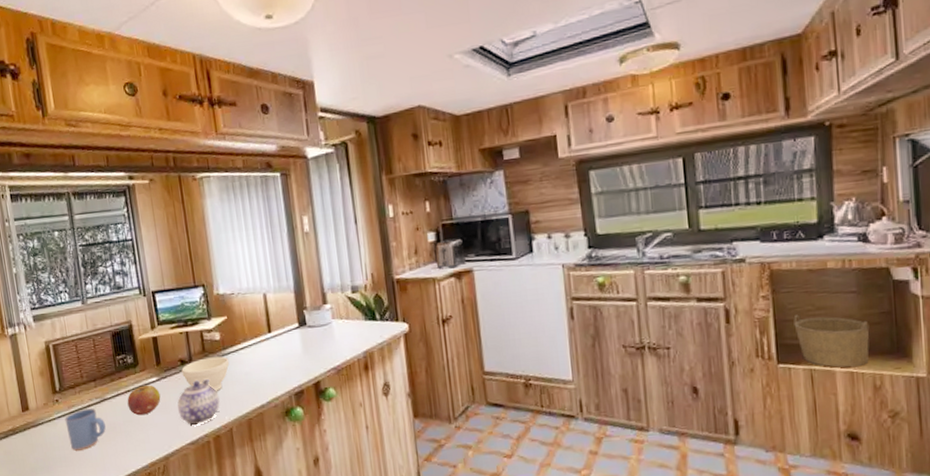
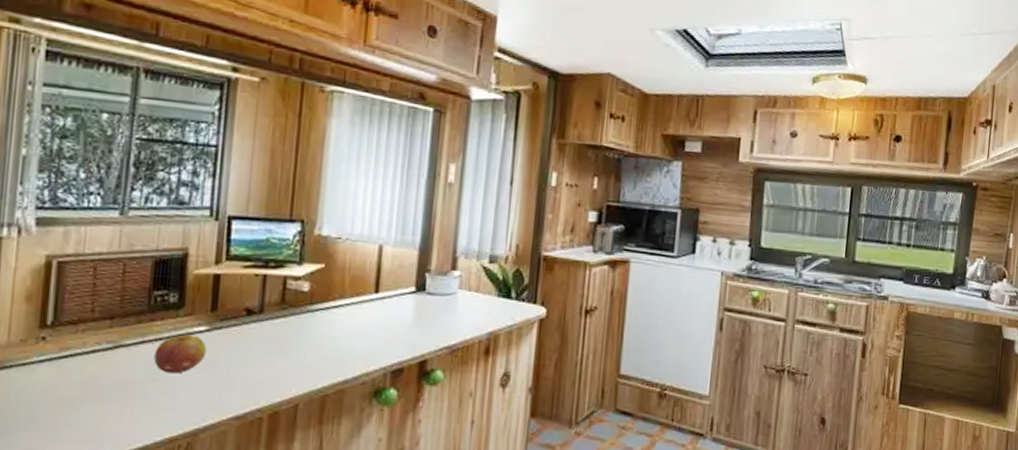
mug: present [65,408,106,451] -> none [48,355,113,411]
teapot: present [177,379,220,425] -> none [226,338,290,394]
bowl: present [181,356,230,391] -> none [245,311,315,355]
basket: present [793,314,870,368] -> none [918,358,979,416]

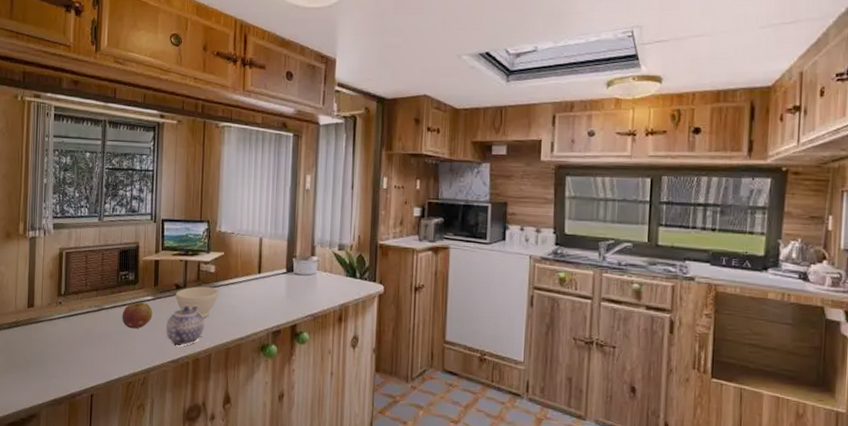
teapot: none [226,338,290,394] -> present [165,305,204,345]
bowl: none [245,311,315,355] -> present [175,286,219,318]

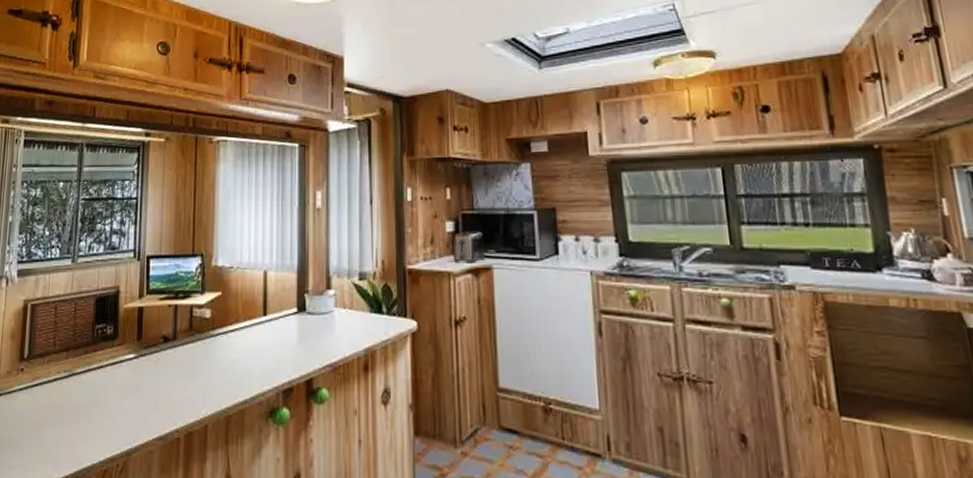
fruit: present [122,302,153,329] -> none [97,362,135,398]
teapot: present [165,305,204,345] -> none [150,362,199,416]
bowl: present [175,286,219,318] -> none [163,337,216,378]

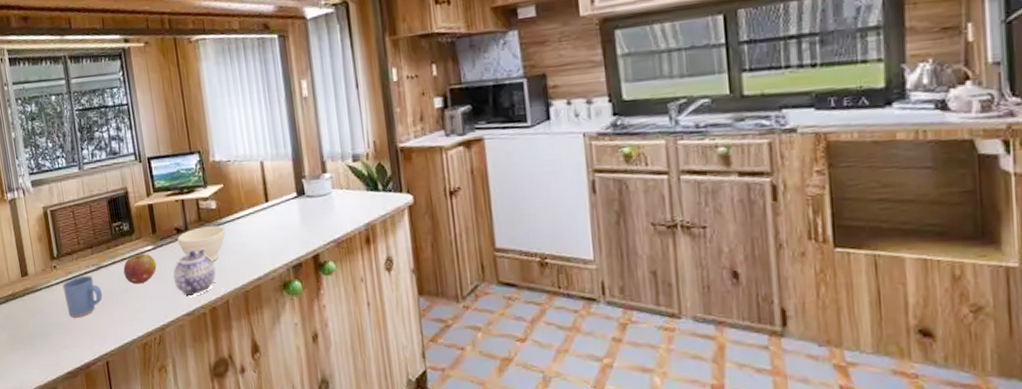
mug: none [25,383,68,433] -> present [62,276,103,318]
fruit: none [97,362,135,398] -> present [123,253,157,284]
teapot: none [150,362,199,416] -> present [173,249,216,295]
bowl: none [163,337,216,378] -> present [177,226,226,262]

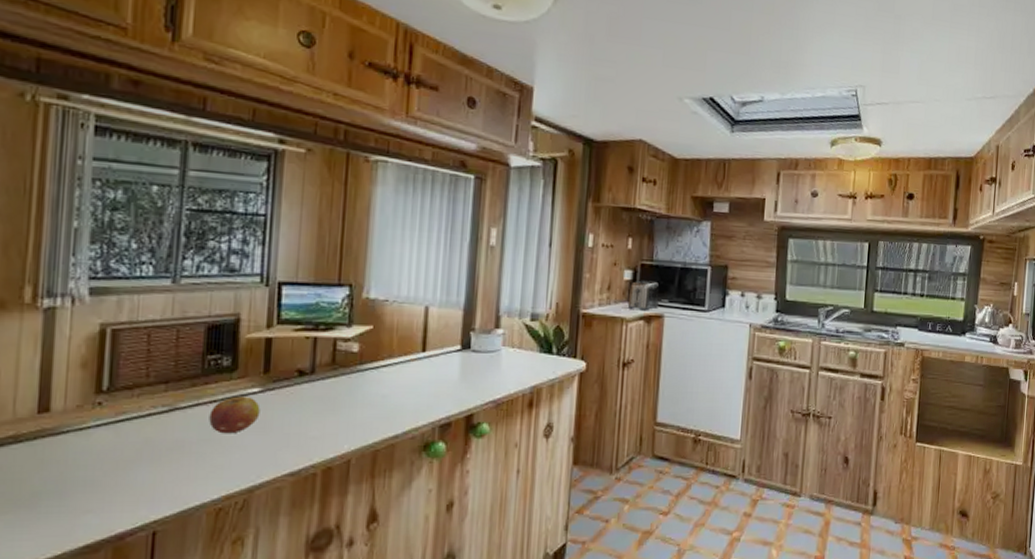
mug: present [62,276,103,318] -> none [105,419,169,472]
teapot: present [173,249,216,295] -> none [280,397,342,451]
bowl: present [177,226,226,262] -> none [297,371,365,413]

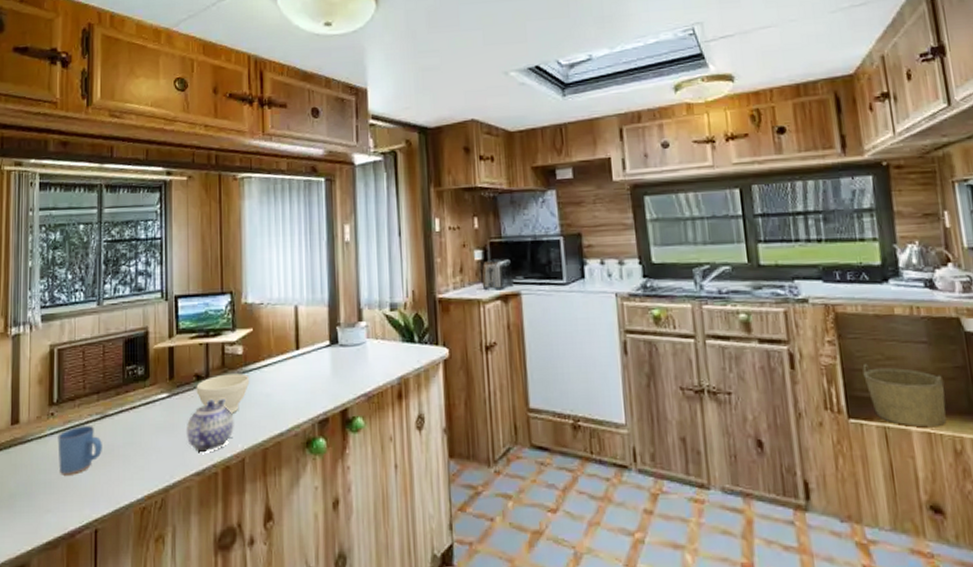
mug: none [105,419,169,472] -> present [57,426,102,475]
fruit: present [209,396,261,434] -> none [131,401,169,437]
teapot: none [280,397,342,451] -> present [186,399,234,452]
bowl: none [297,371,365,413] -> present [196,373,250,413]
basket: none [933,399,988,452] -> present [862,363,947,428]

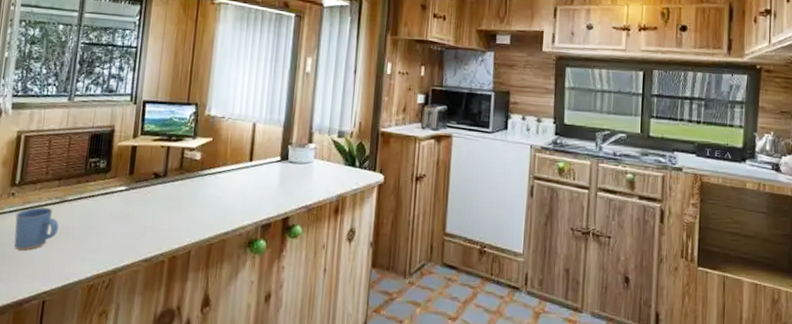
teapot: present [186,399,234,452] -> none [139,196,185,242]
bowl: present [196,373,250,413] -> none [153,175,204,211]
basket: present [862,363,947,428] -> none [715,224,774,280]

